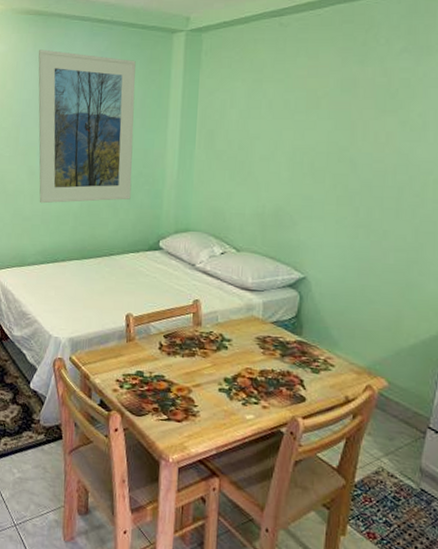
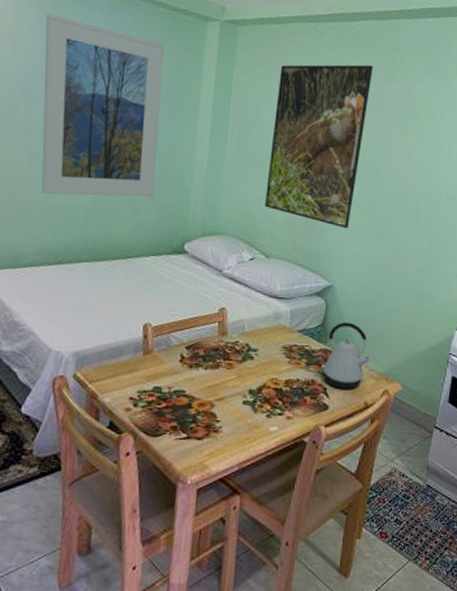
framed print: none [234,51,343,220] -> present [265,64,373,229]
kettle: none [297,313,352,382] -> present [321,321,372,389]

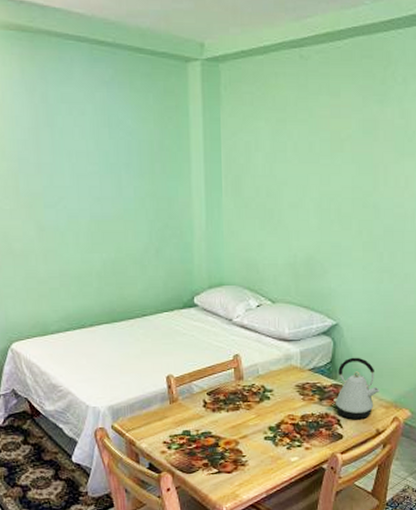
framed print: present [41,14,165,197] -> none [27,76,158,264]
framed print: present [265,64,373,229] -> none [265,89,364,267]

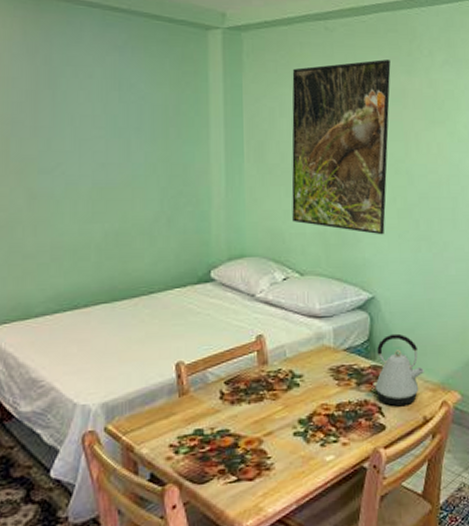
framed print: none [265,89,364,267] -> present [291,59,391,235]

